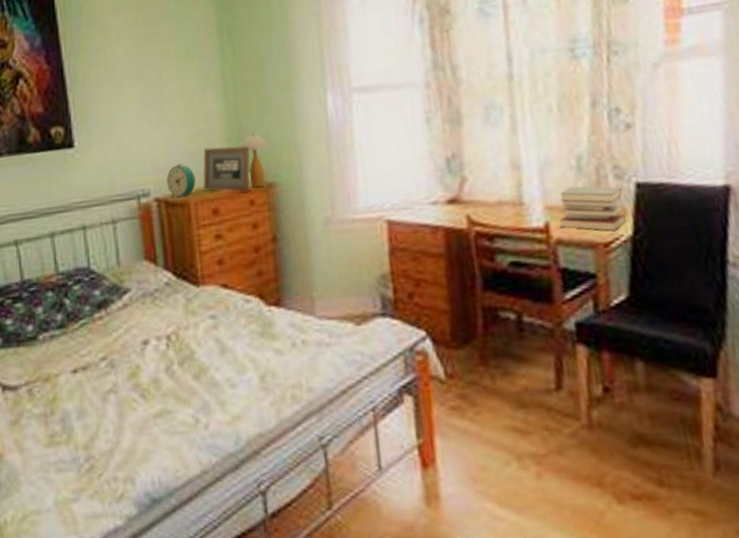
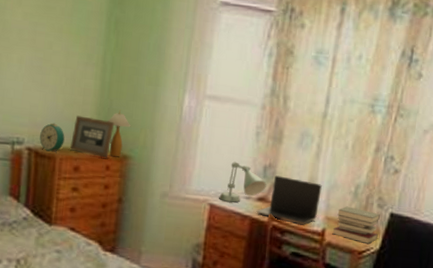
desk lamp: none [395,161,455,214] -> present [218,161,267,203]
laptop computer: none [449,165,533,224] -> present [256,175,322,225]

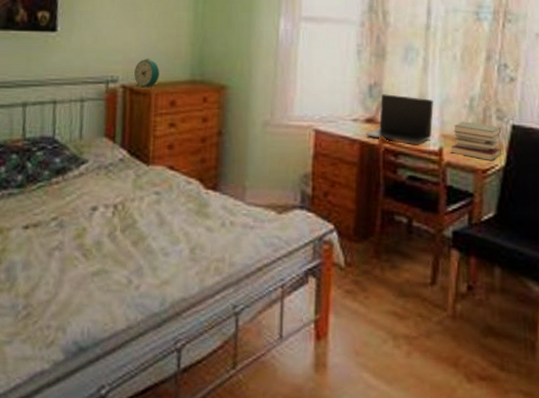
picture frame: present [70,115,115,158] -> none [166,48,210,90]
table lamp: present [108,110,131,157] -> none [202,39,227,88]
desk lamp: present [218,161,267,203] -> none [323,83,373,126]

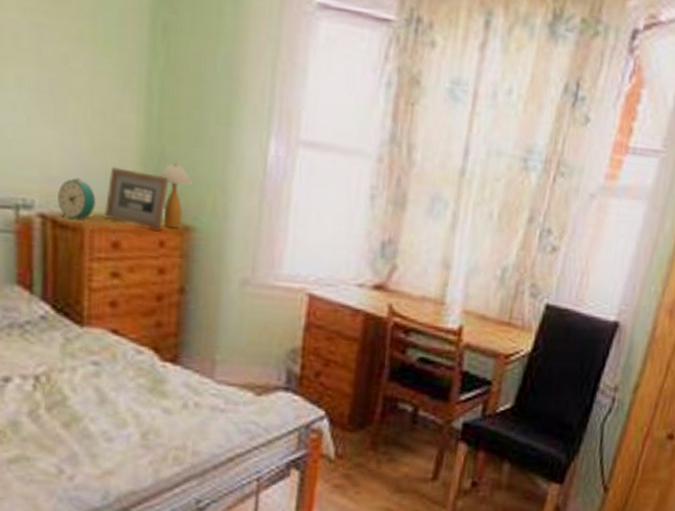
picture frame: none [166,48,210,90] -> present [105,167,170,230]
table lamp: none [202,39,227,88] -> present [158,160,193,229]
laptop computer: present [365,94,433,146] -> none [372,254,459,322]
books: present [450,121,502,162] -> none [471,295,534,346]

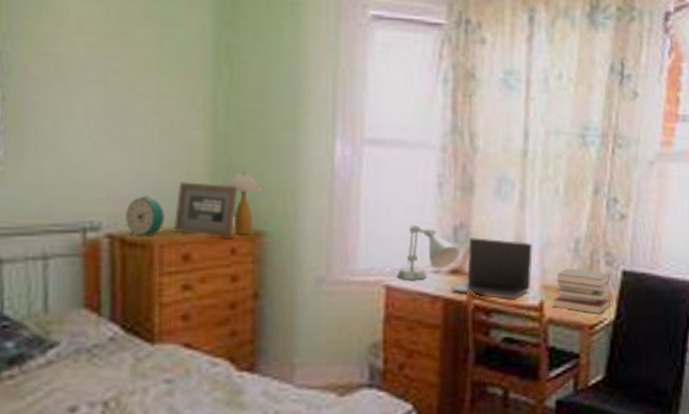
desk lamp: none [319,235,385,292] -> present [396,225,460,280]
laptop computer: none [372,254,459,322] -> present [450,237,533,300]
books: none [471,295,534,346] -> present [553,268,611,315]

